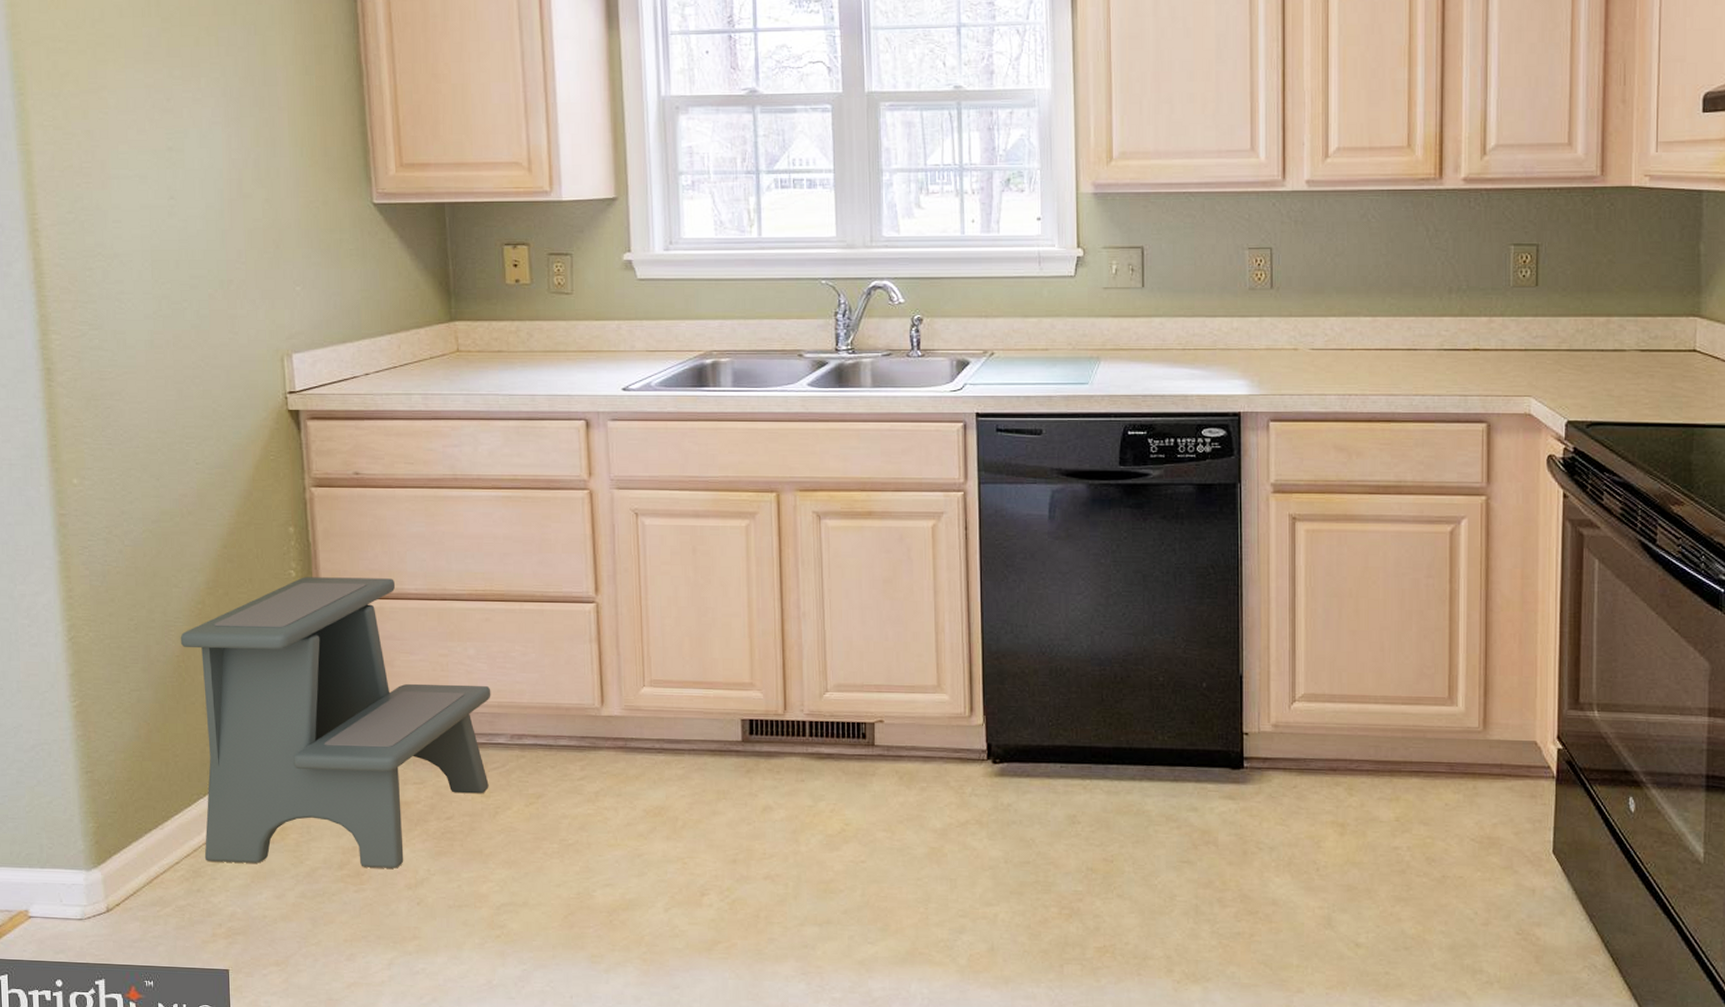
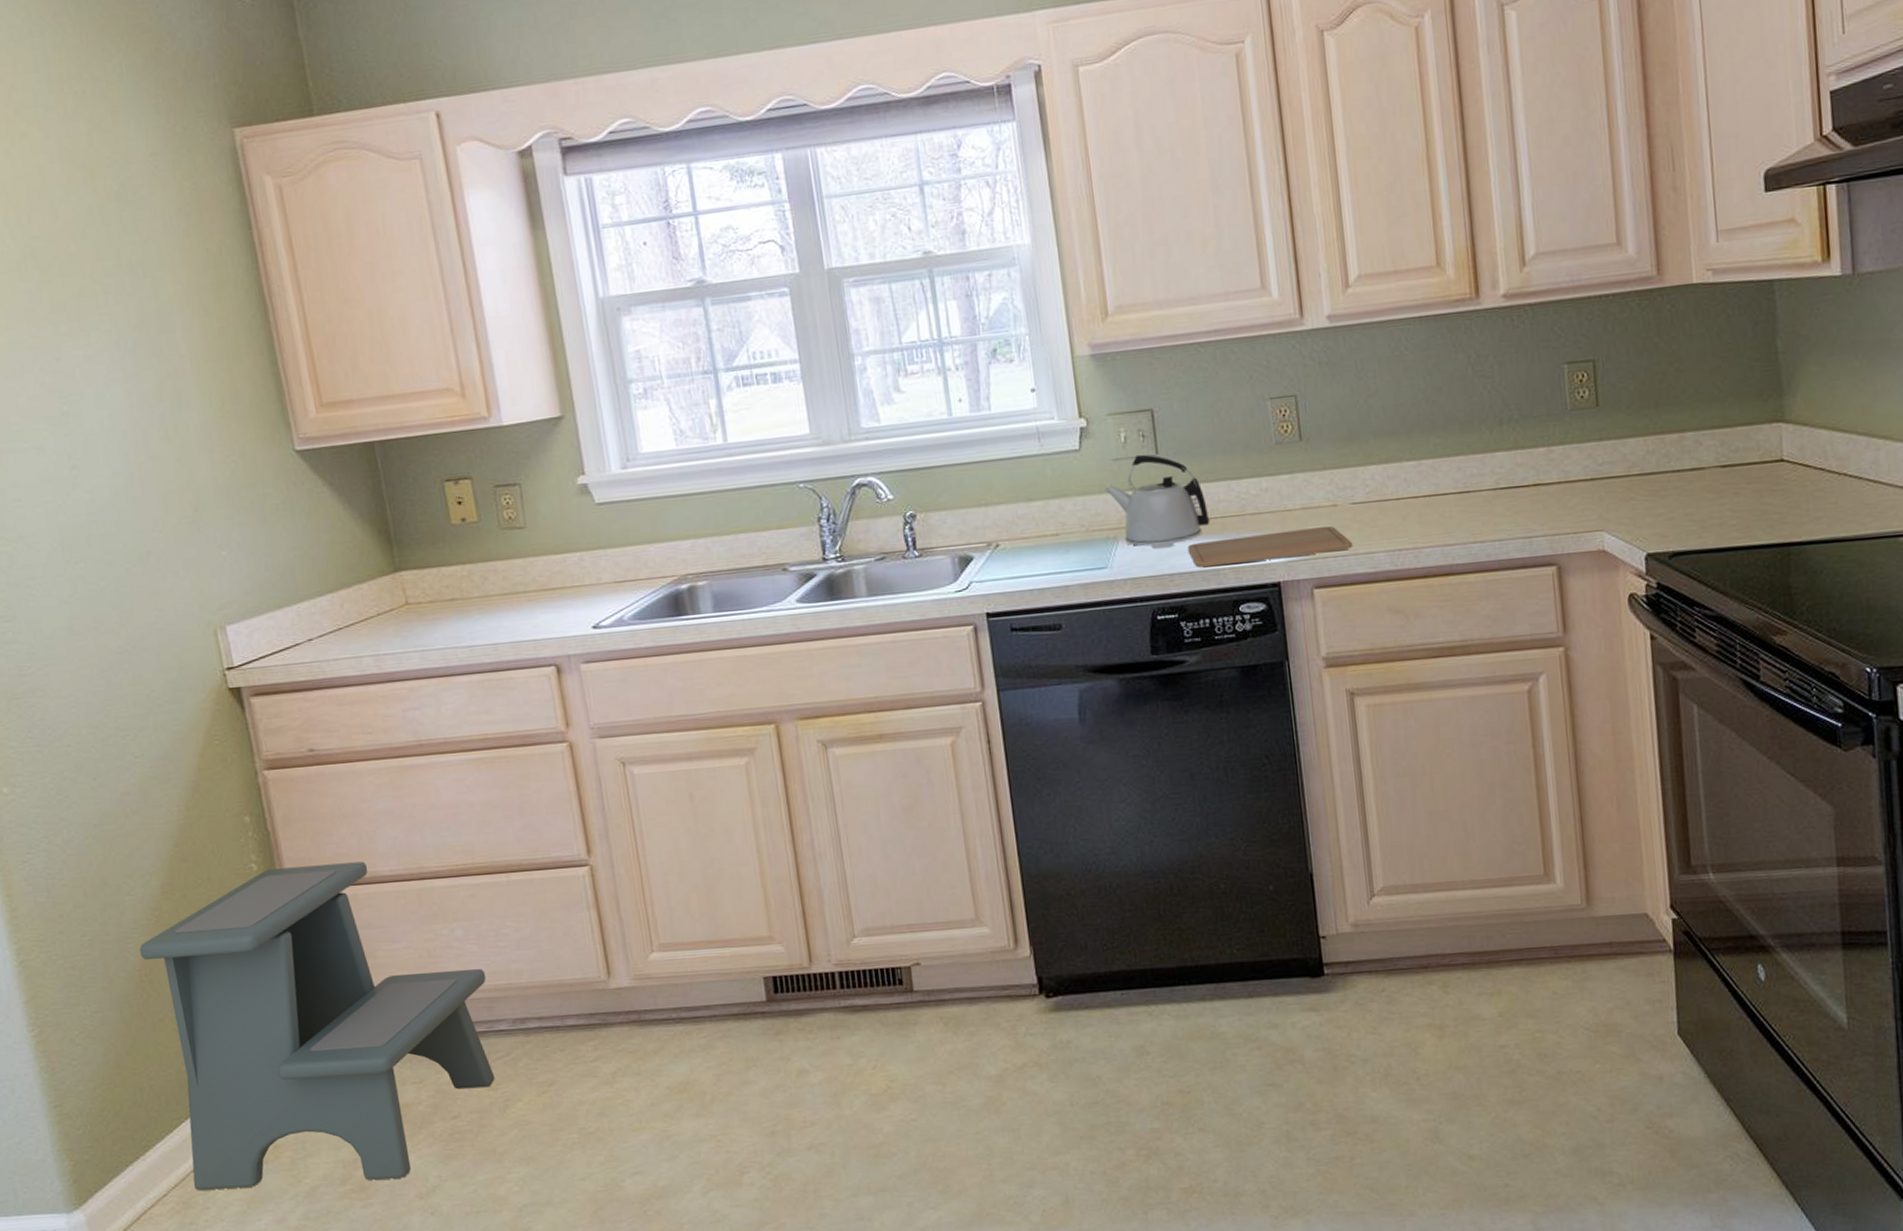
kettle: none [1093,286,1184,371] -> present [1105,454,1210,549]
chopping board: none [1161,366,1309,393] -> present [1187,525,1353,568]

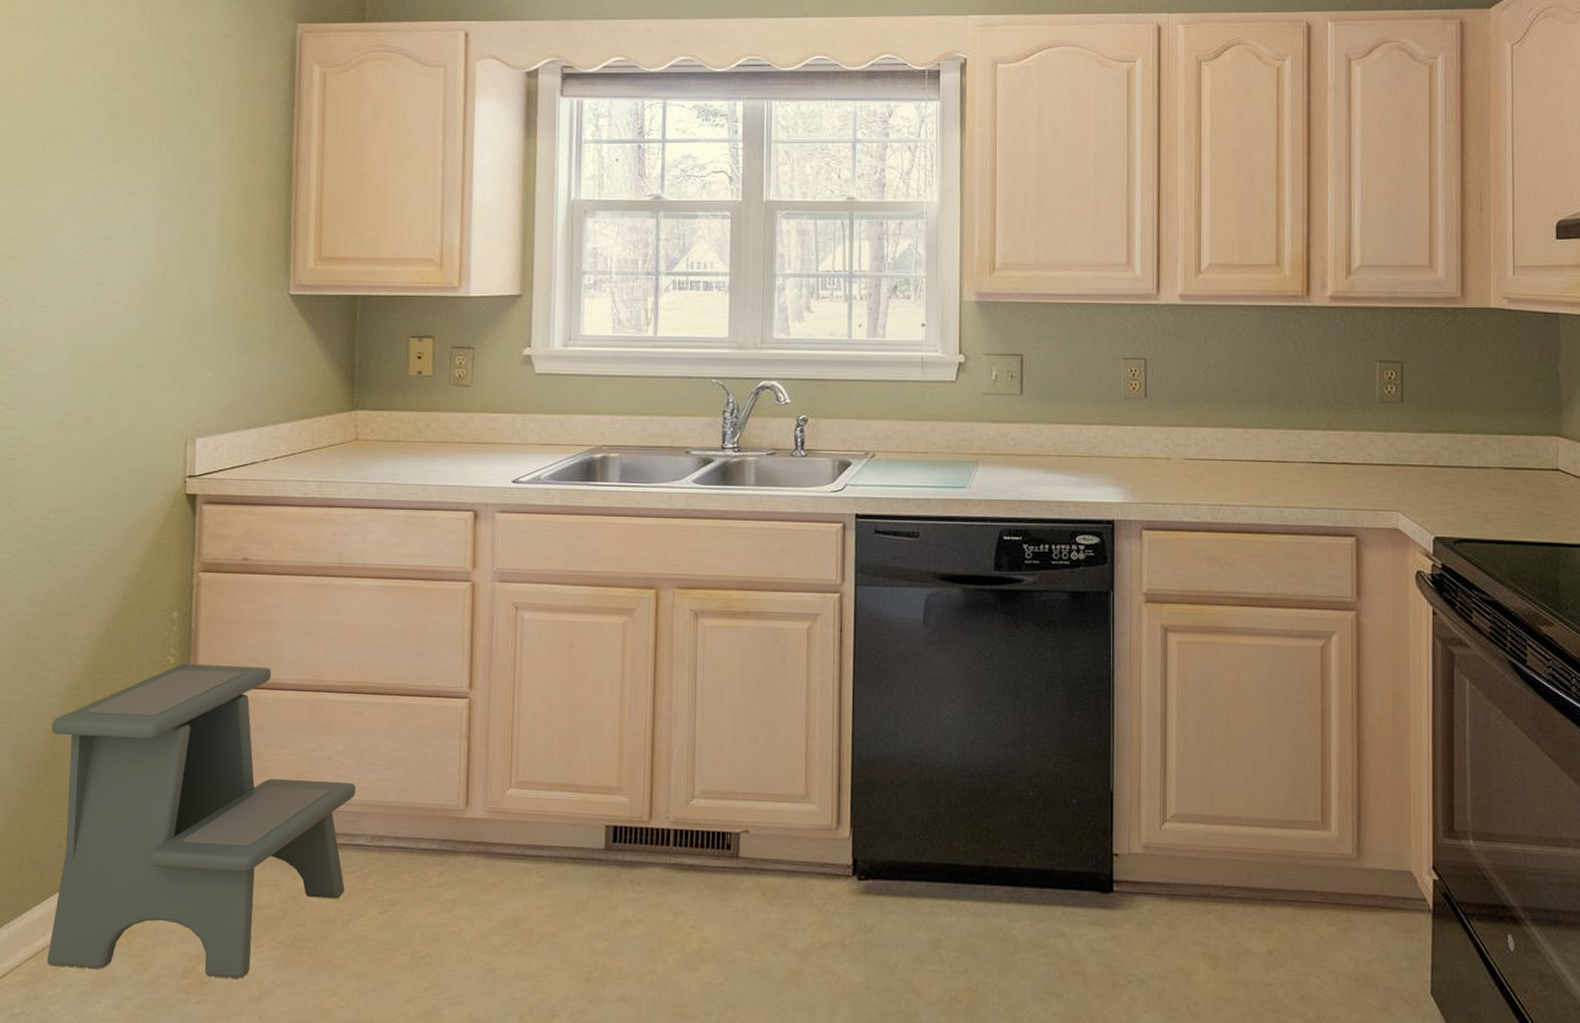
kettle: present [1105,454,1210,549] -> none [973,392,1060,477]
chopping board: present [1187,525,1353,568] -> none [1037,475,1181,500]

